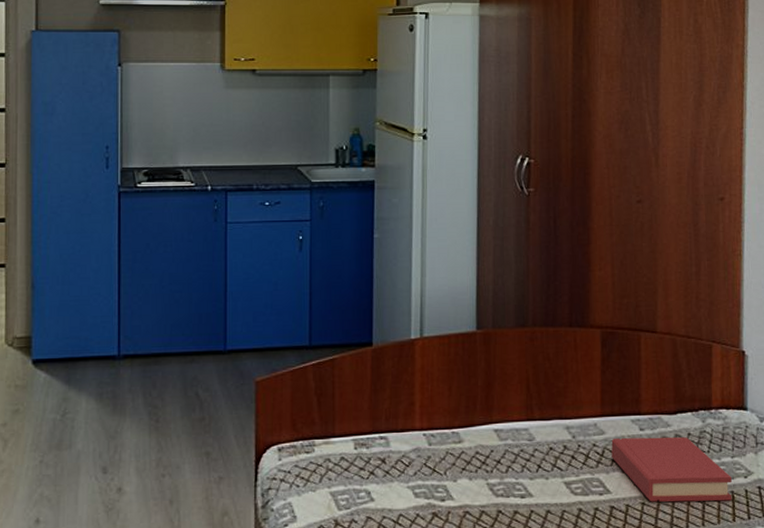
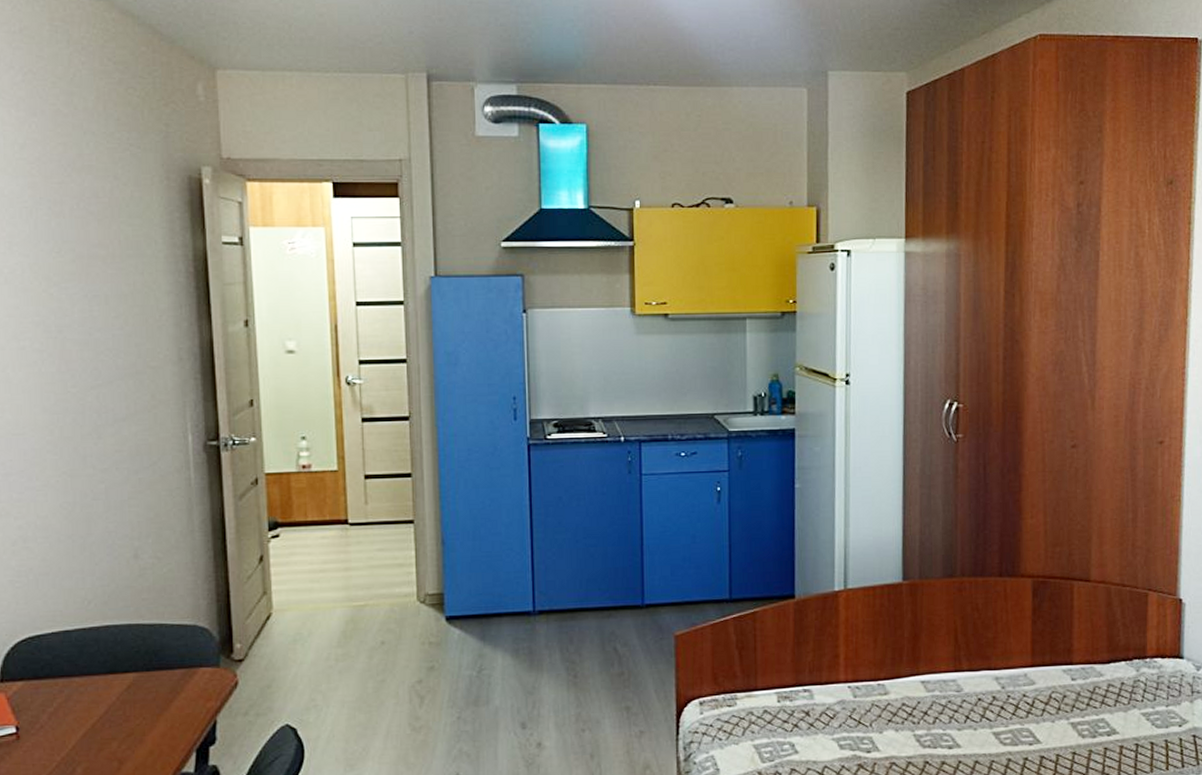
hardback book: present [611,437,732,502] -> none [1042,686,1166,752]

